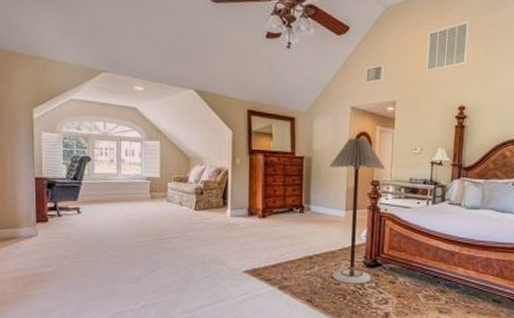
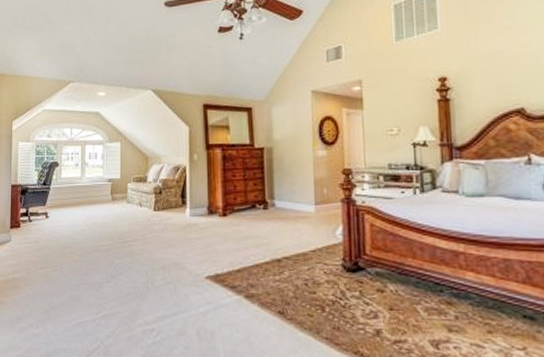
floor lamp: present [328,138,386,284] -> none [291,123,358,293]

